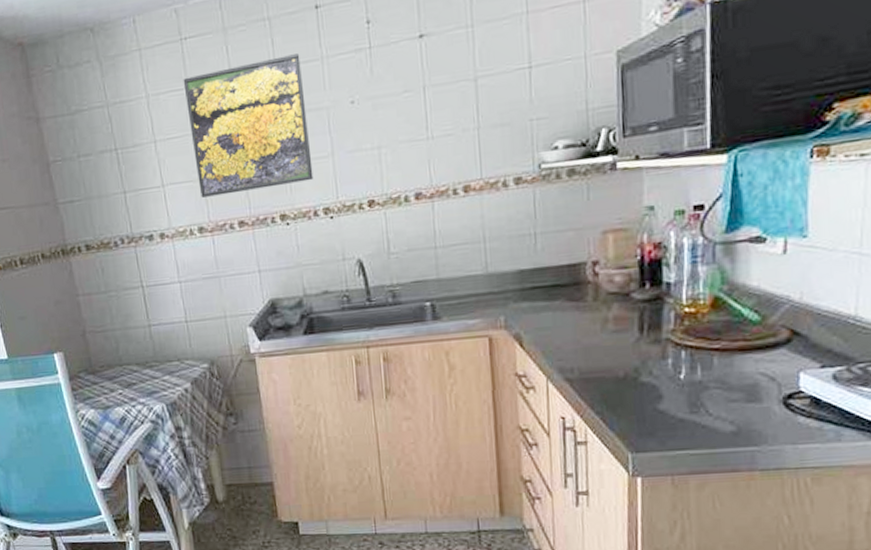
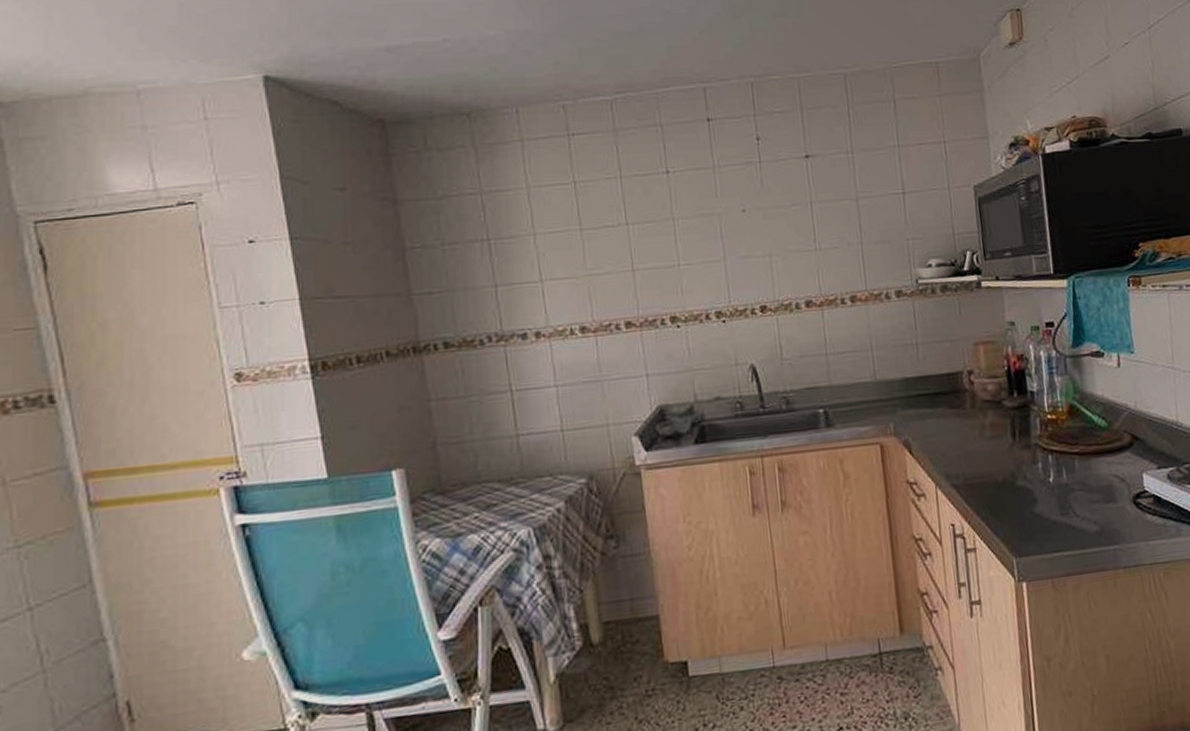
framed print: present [183,54,314,198] -> none [569,161,705,296]

